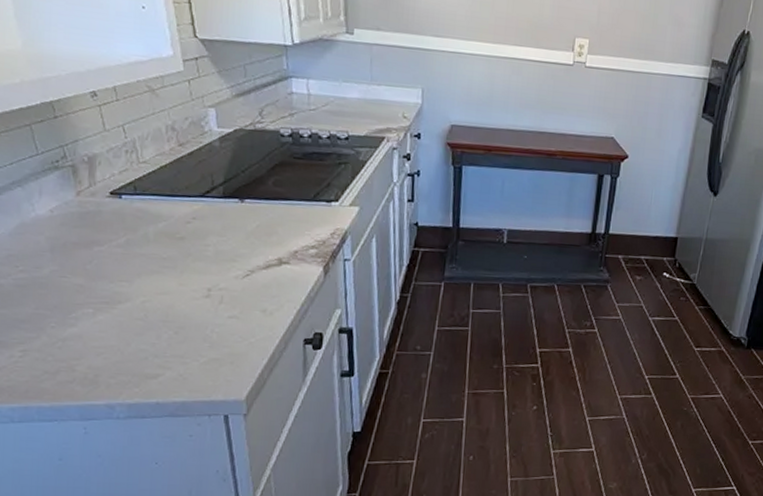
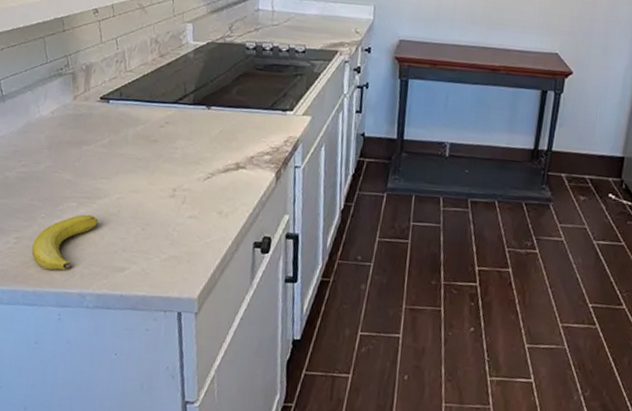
banana: none [43,320,122,382] -> present [31,214,99,270]

